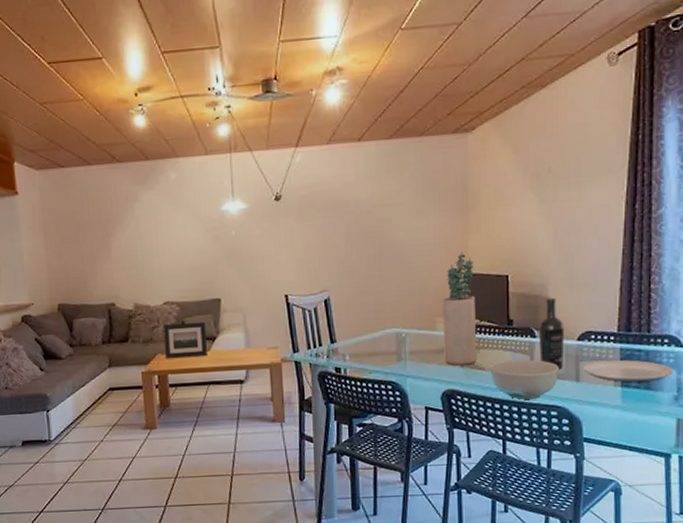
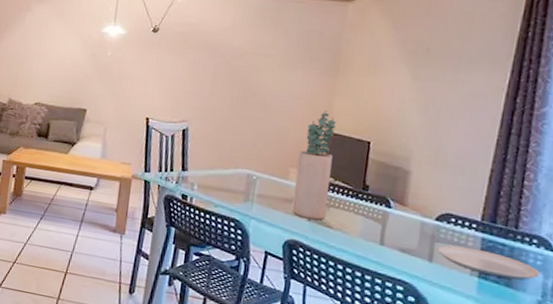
picture frame: present [163,321,207,359] -> none [27,122,69,158]
bowl: present [490,359,559,400] -> none [337,223,412,269]
wine bottle: present [538,297,565,370] -> none [391,171,424,245]

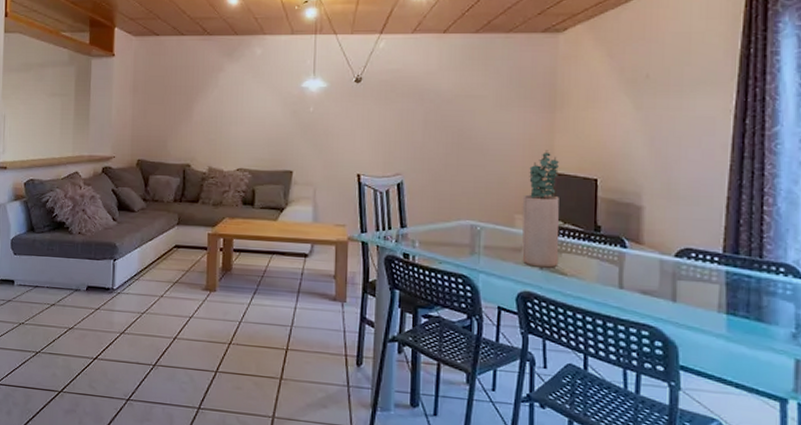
plate: present [437,245,541,280] -> none [680,282,792,313]

